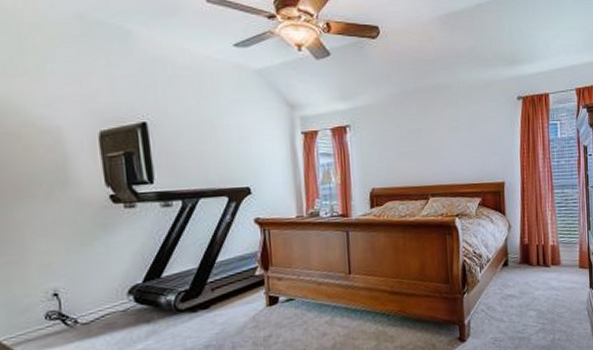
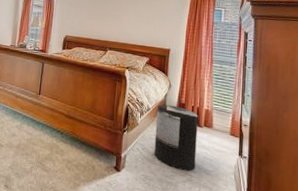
trash can: none [498,249,547,322] -> present [154,104,198,171]

